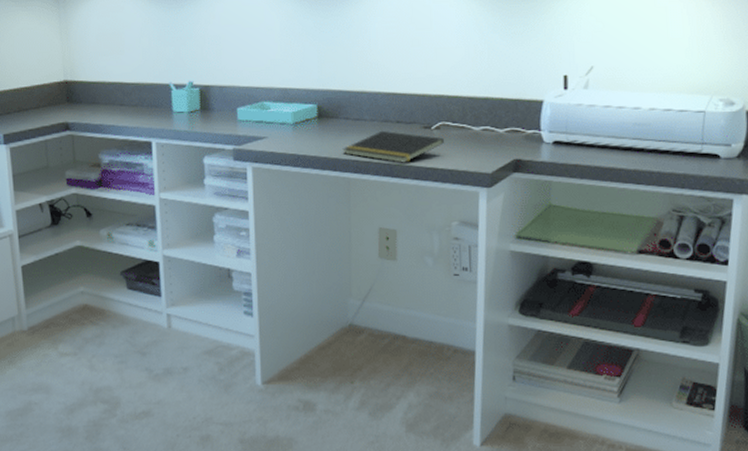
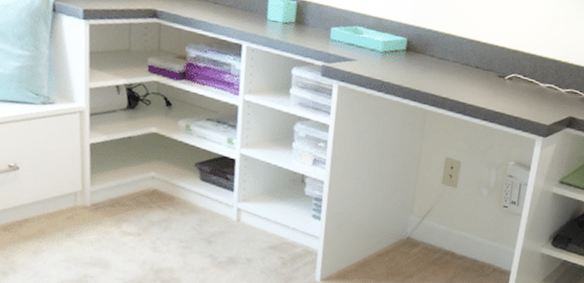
notepad: present [342,130,444,163] -> none [424,72,514,105]

